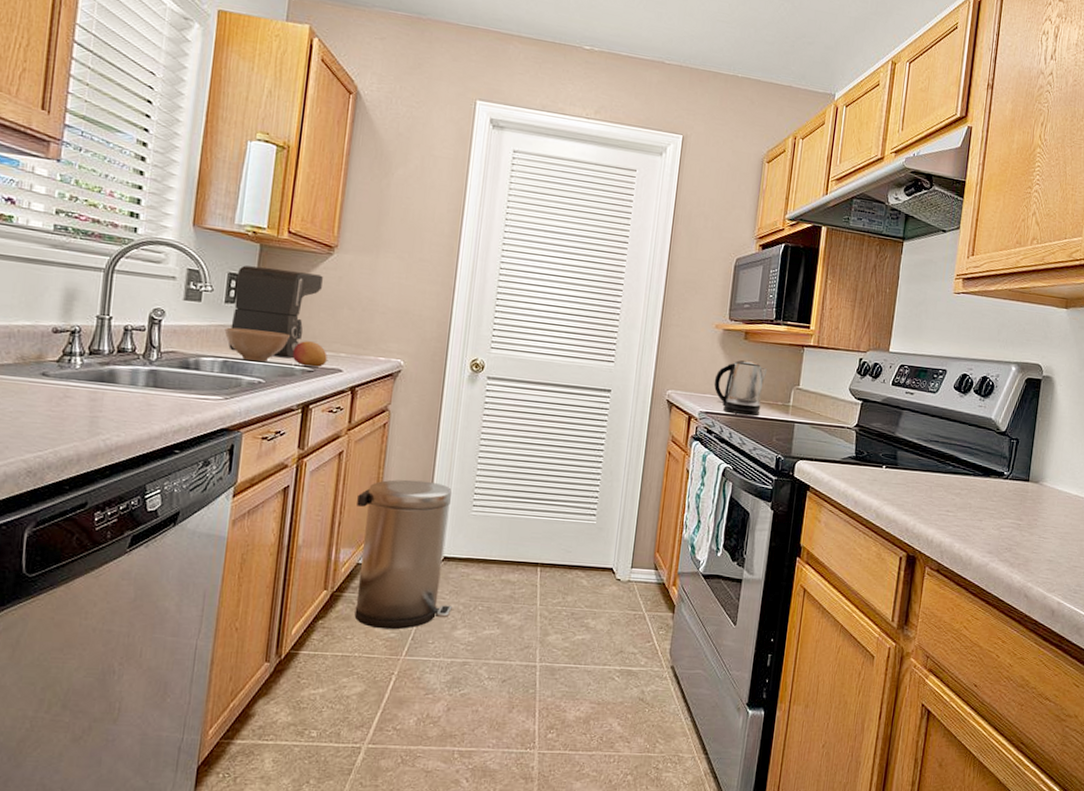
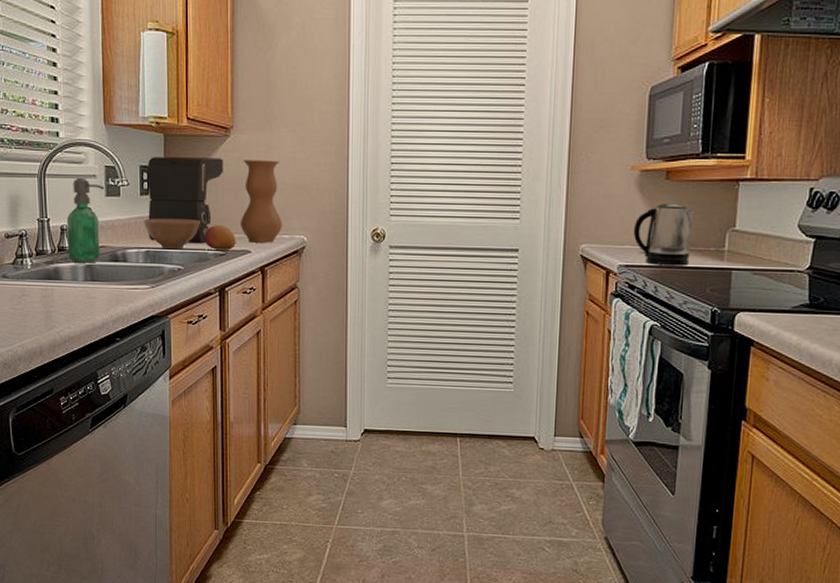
soap dispenser: none [128,277,184,369] -> present [66,177,105,263]
vase: none [333,279,383,364] -> present [240,160,282,243]
pedal bin: present [354,479,453,630] -> none [278,355,377,500]

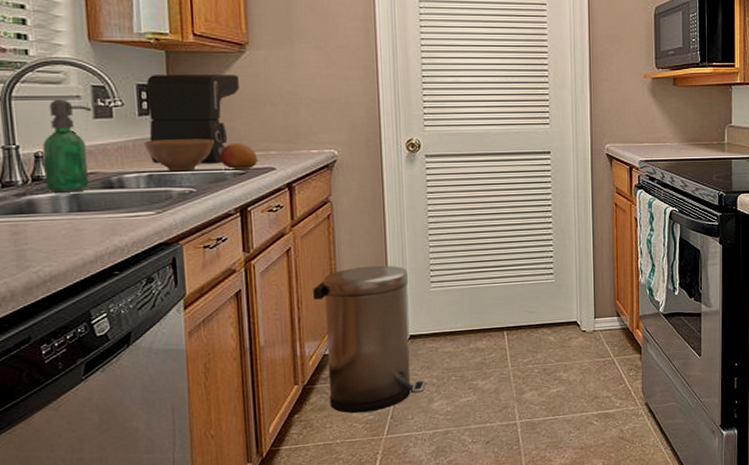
vase: present [240,160,282,243] -> none [261,76,310,160]
pedal bin: none [278,355,377,500] -> present [313,265,426,414]
kettle: present [633,203,696,267] -> none [649,105,700,160]

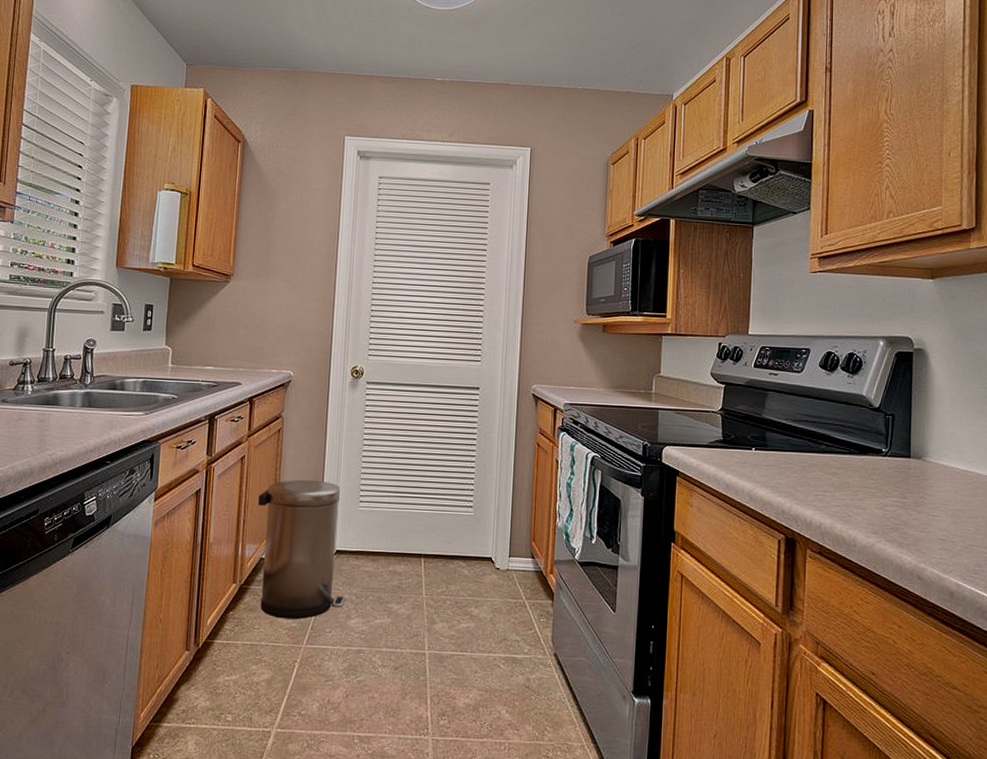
soap dispenser: present [42,99,92,193] -> none [68,313,111,391]
bowl: present [143,139,216,172] -> none [143,351,198,380]
coffee maker: present [146,73,239,164] -> none [147,297,222,375]
fruit: present [220,144,258,169] -> none [199,359,228,382]

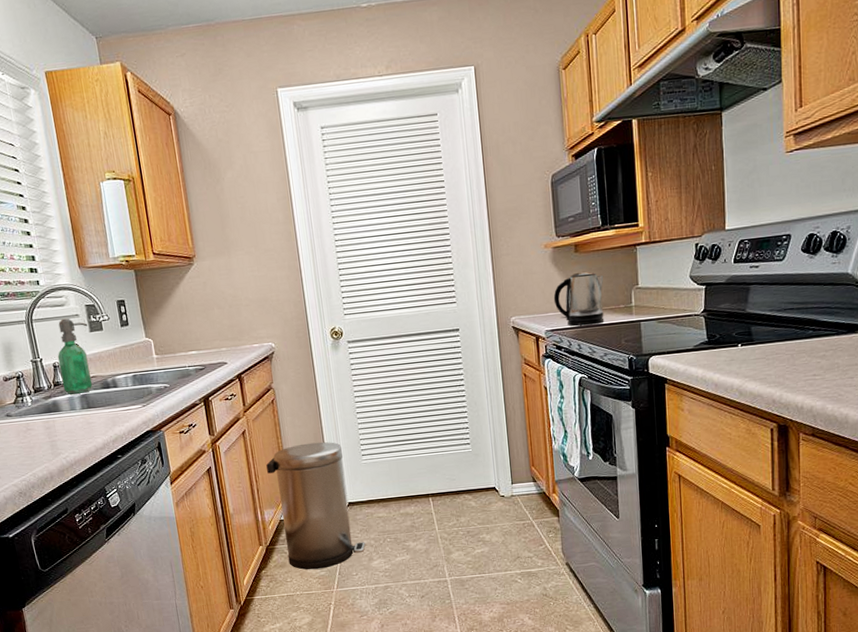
soap dispenser: none [68,313,111,391] -> present [57,318,93,395]
kettle: none [576,351,628,406] -> present [553,271,605,327]

